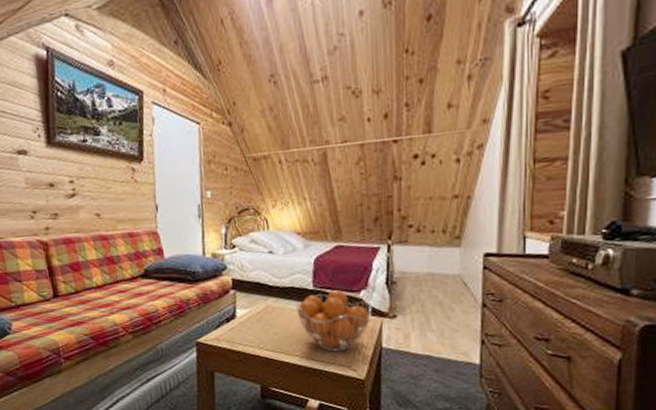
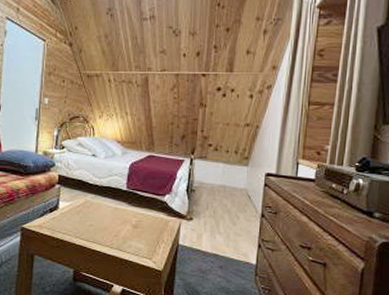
fruit basket: present [296,290,372,352] -> none [111,193,173,245]

